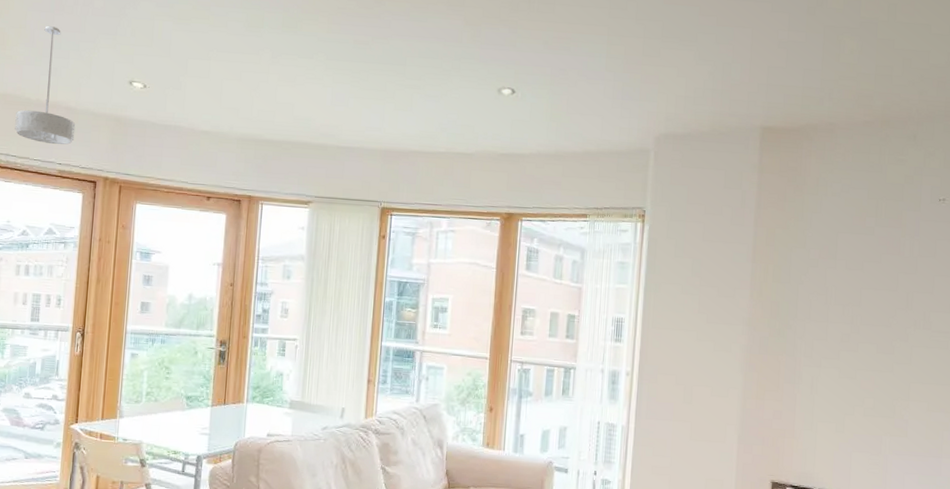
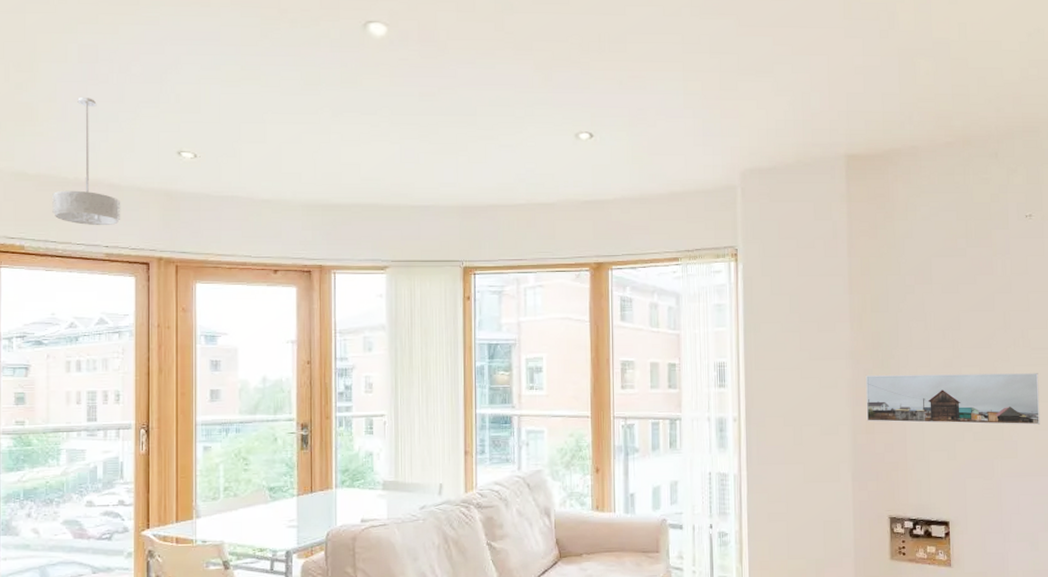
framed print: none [758,342,937,407] -> present [865,373,1041,425]

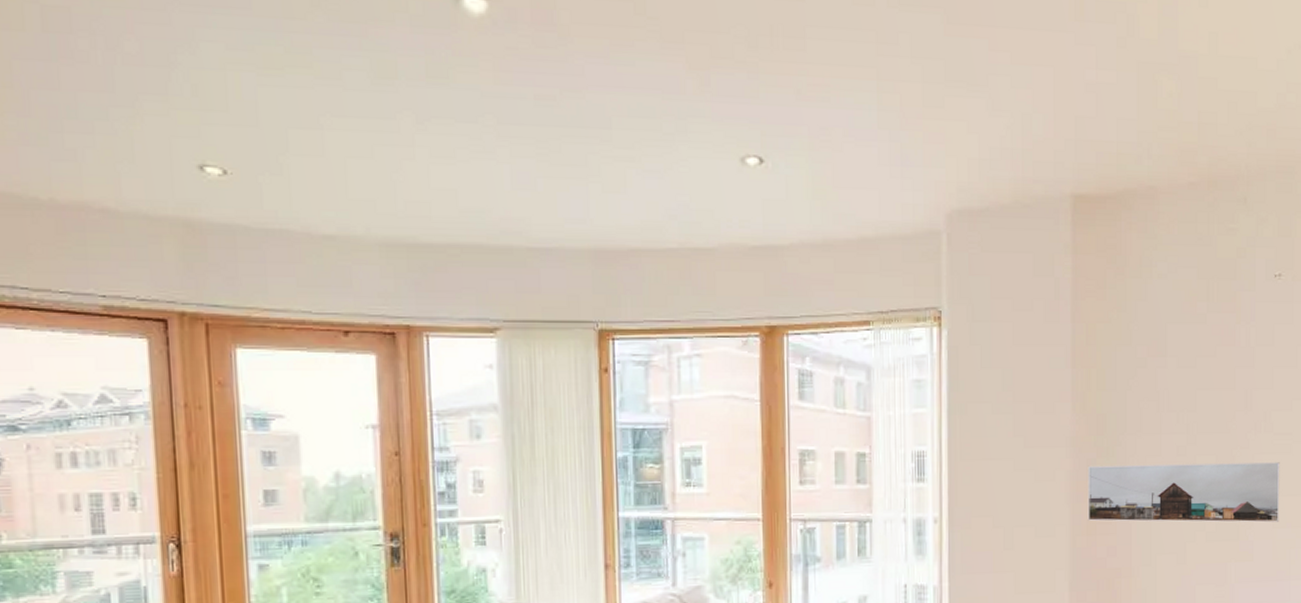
ceiling light fixture: present [52,96,121,226] -> none [17,82,122,268]

